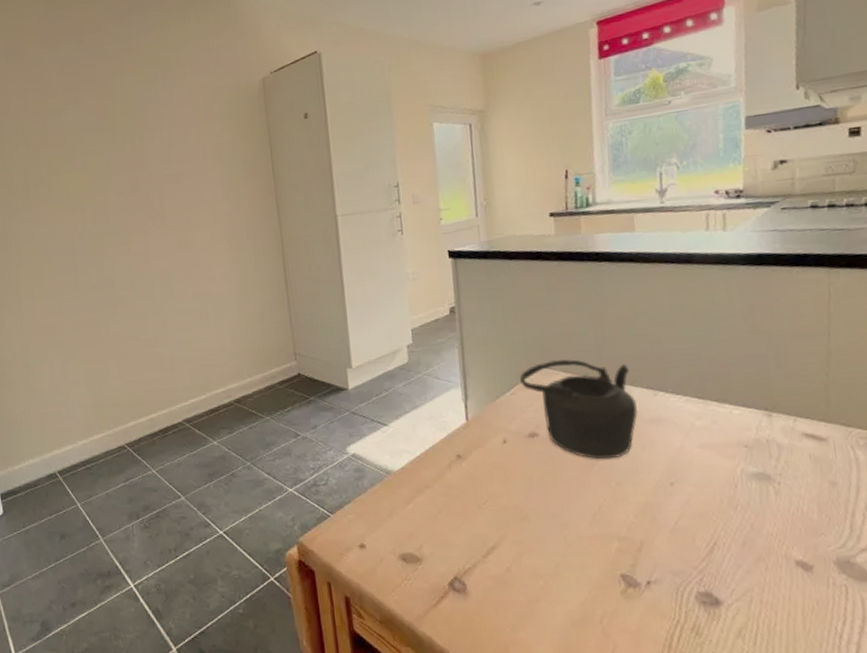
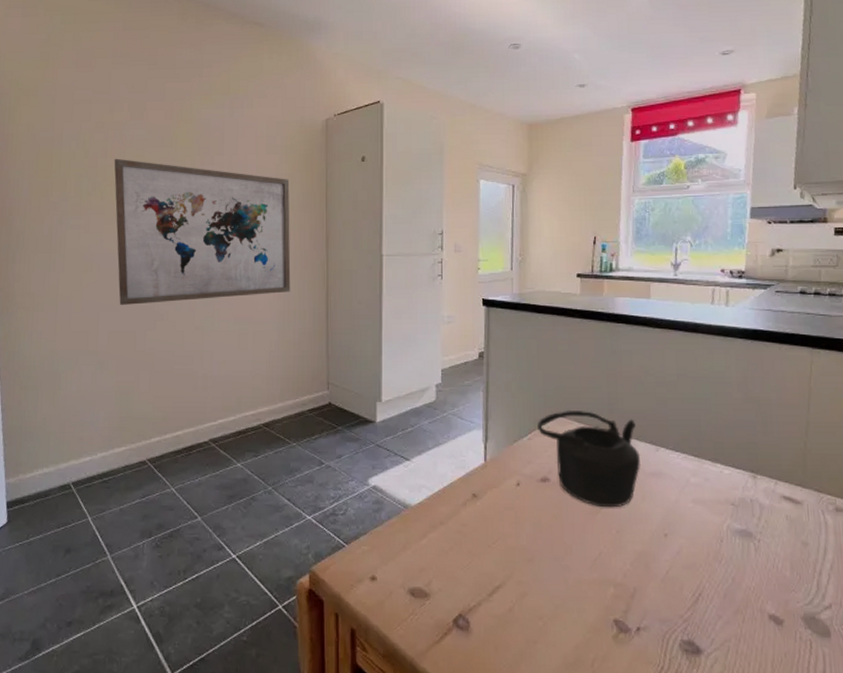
wall art: none [55,146,246,295] -> present [114,158,291,306]

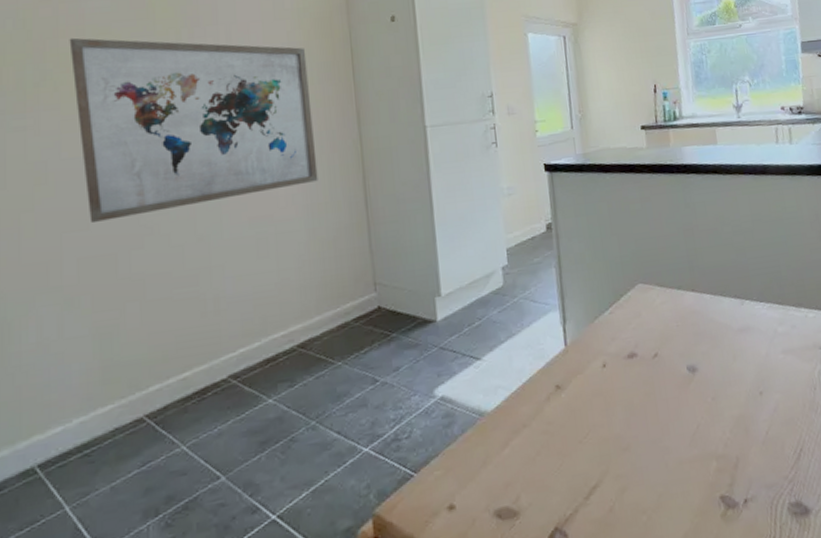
teapot: present [538,409,641,508] -> none [617,272,729,375]

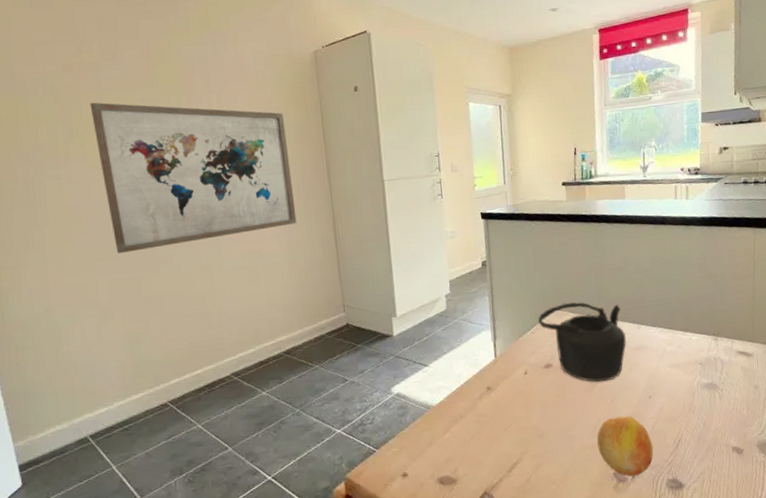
teapot: none [617,272,729,375] -> present [538,301,627,382]
fruit: none [697,418,770,501] -> present [597,416,654,477]

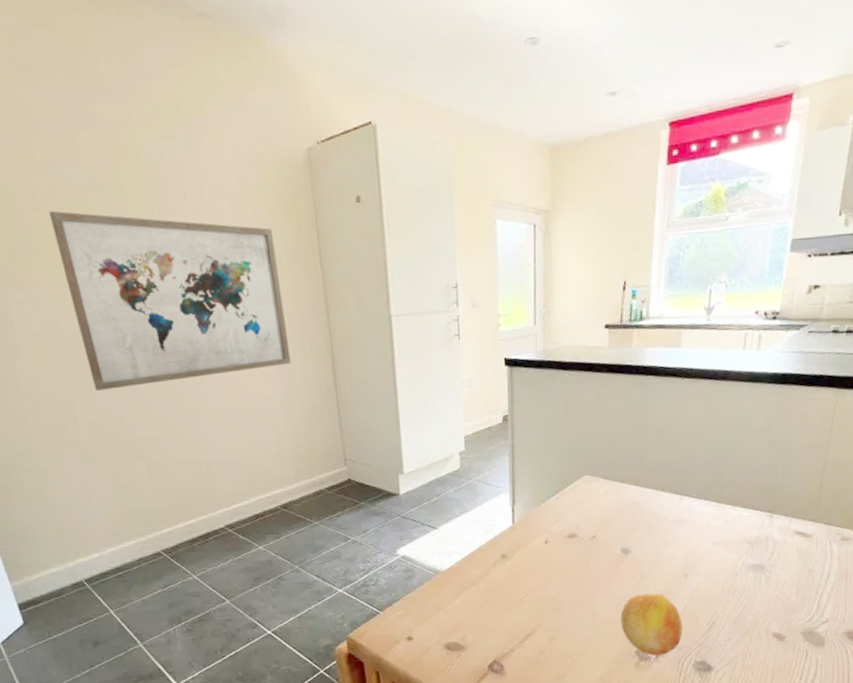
teapot: present [538,301,627,382] -> none [565,467,666,556]

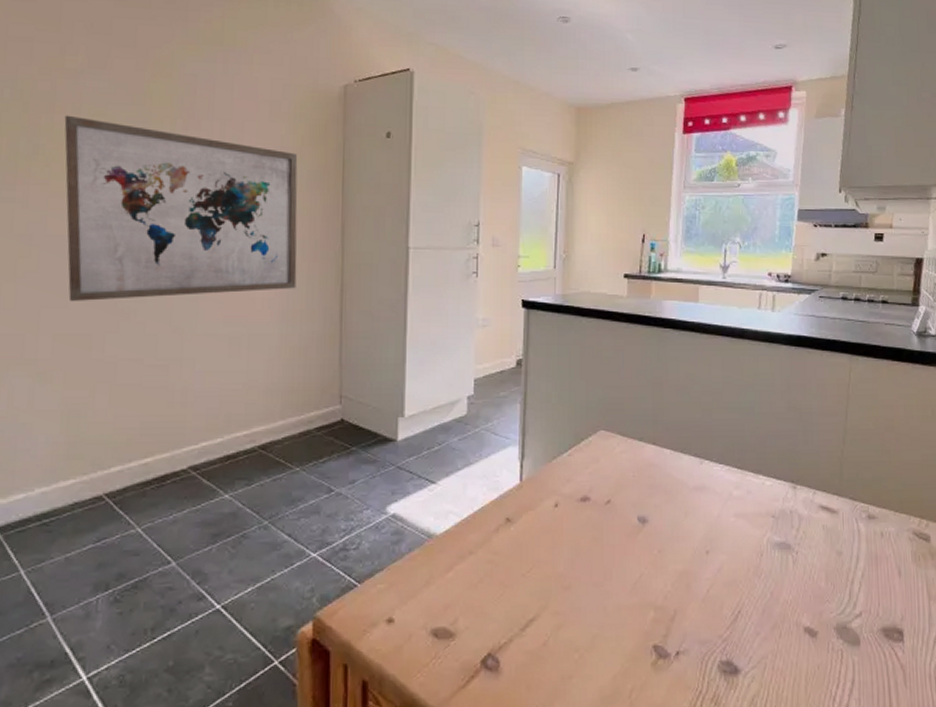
fruit: present [621,593,683,656] -> none [637,572,706,652]

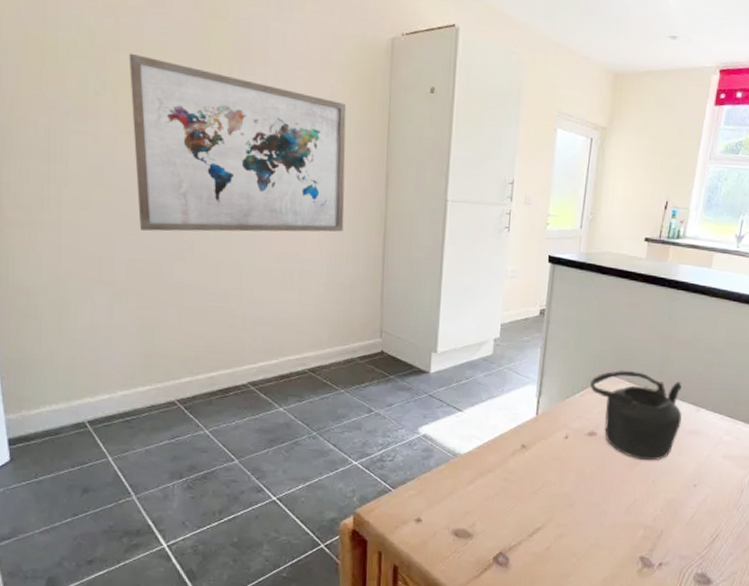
teapot: none [579,422,685,527] -> present [590,370,683,461]

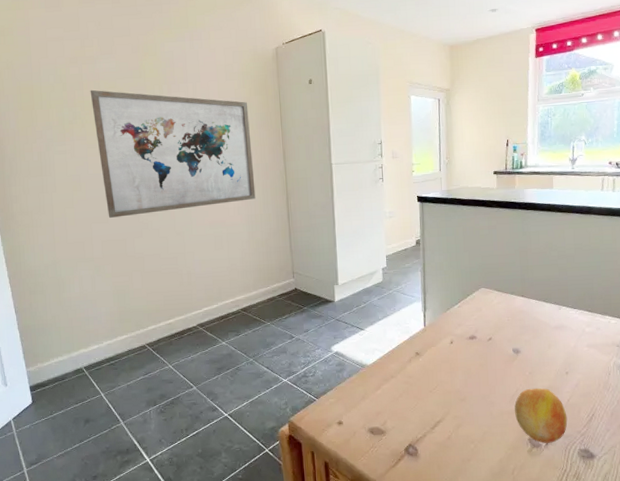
teapot: present [590,370,683,461] -> none [465,281,548,356]
fruit: none [629,499,688,564] -> present [515,388,568,443]

